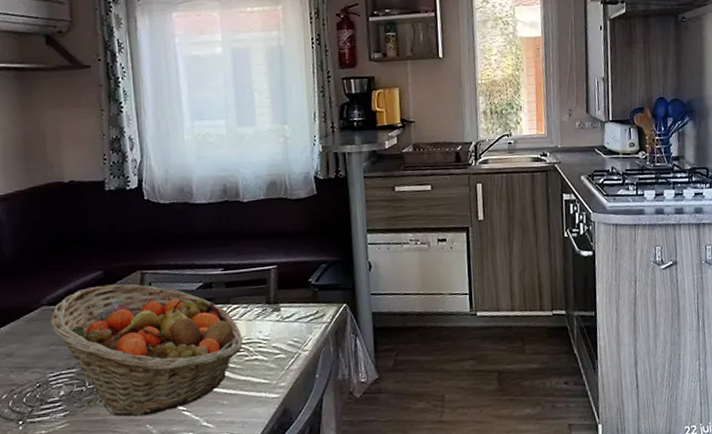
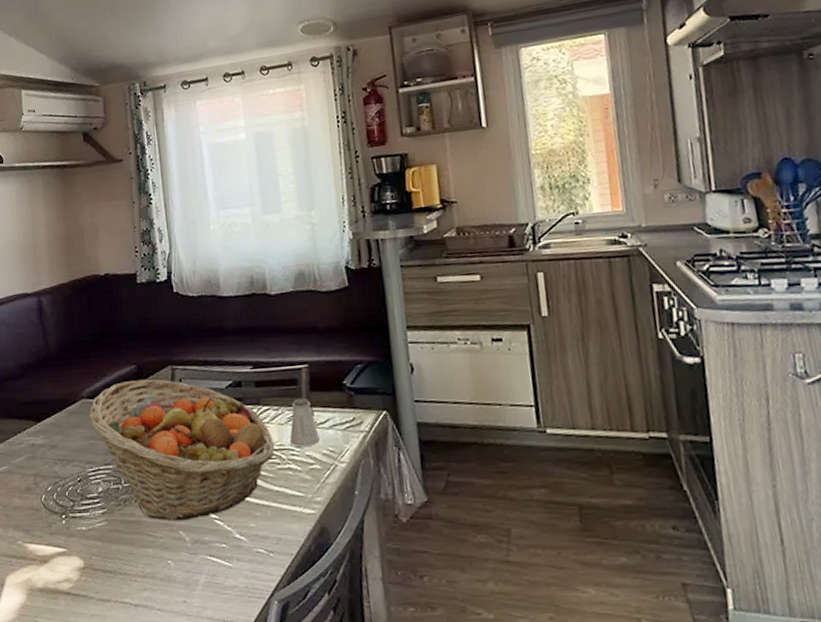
saltshaker: none [257,295,286,339] -> present [289,397,320,446]

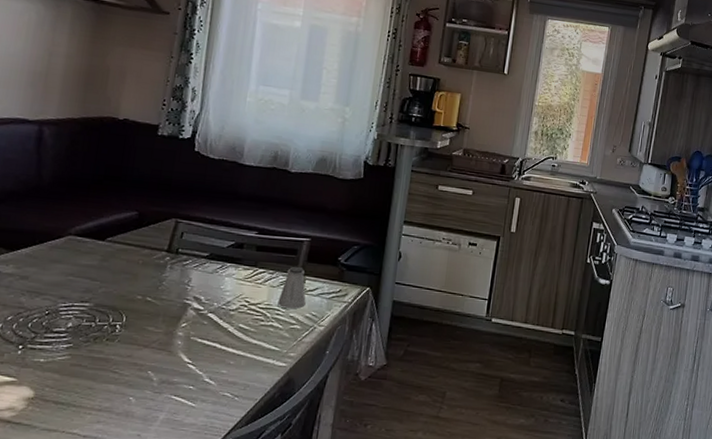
fruit basket: present [89,379,275,521] -> none [74,225,263,362]

